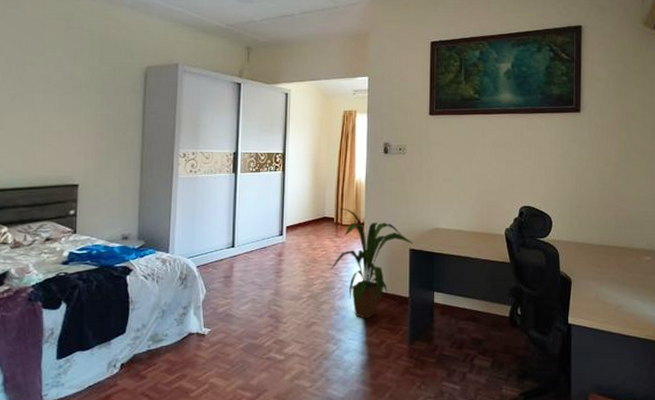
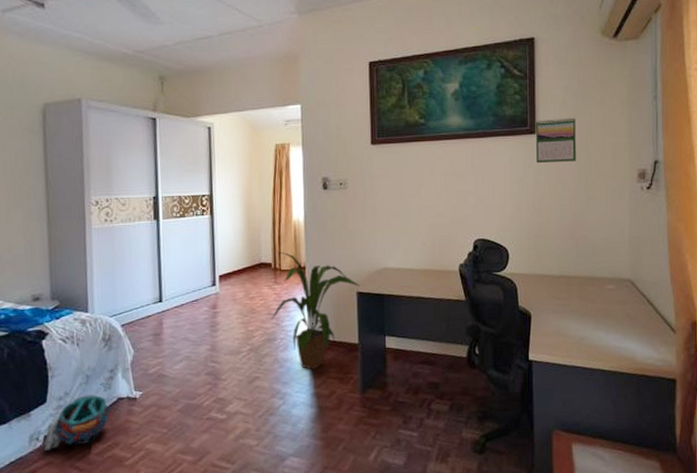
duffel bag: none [119,328,181,377] -> present [43,394,110,451]
calendar: none [580,99,618,140] -> present [536,118,576,164]

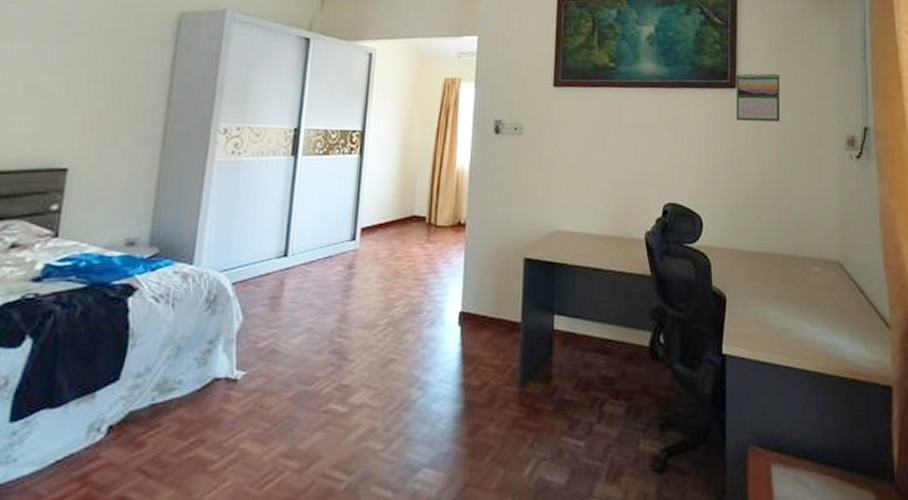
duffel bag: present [43,394,110,451] -> none [104,372,201,446]
house plant: present [271,251,361,370] -> none [418,203,529,353]

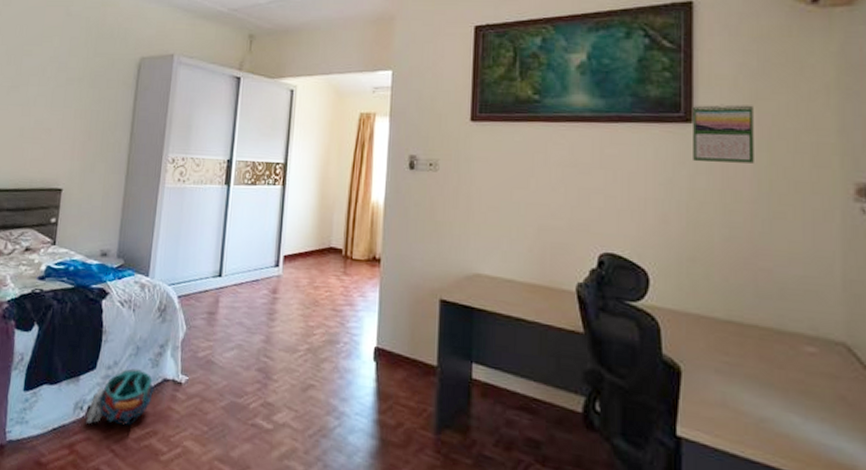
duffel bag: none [104,372,201,446] -> present [85,368,154,426]

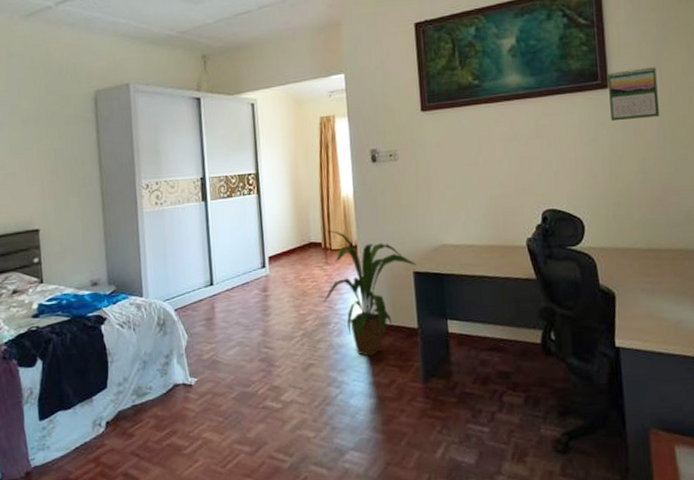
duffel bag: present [85,368,154,426] -> none [105,380,167,437]
house plant: none [335,236,445,390] -> present [323,230,417,357]

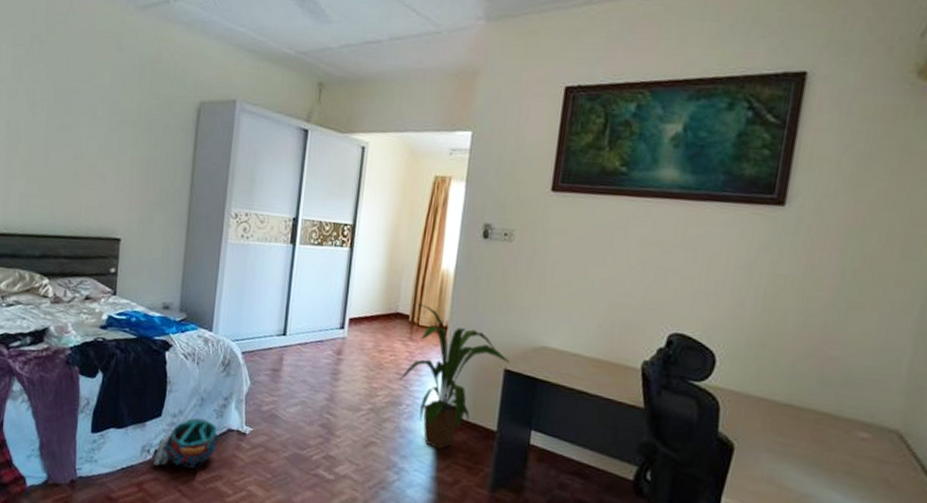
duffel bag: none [105,380,167,437] -> present [152,418,219,470]
calendar: present [608,67,659,122] -> none [779,187,852,252]

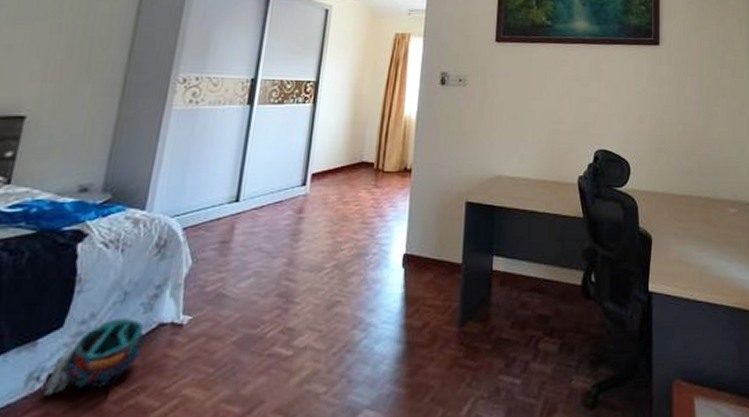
house plant: present [398,303,510,450] -> none [364,150,471,294]

